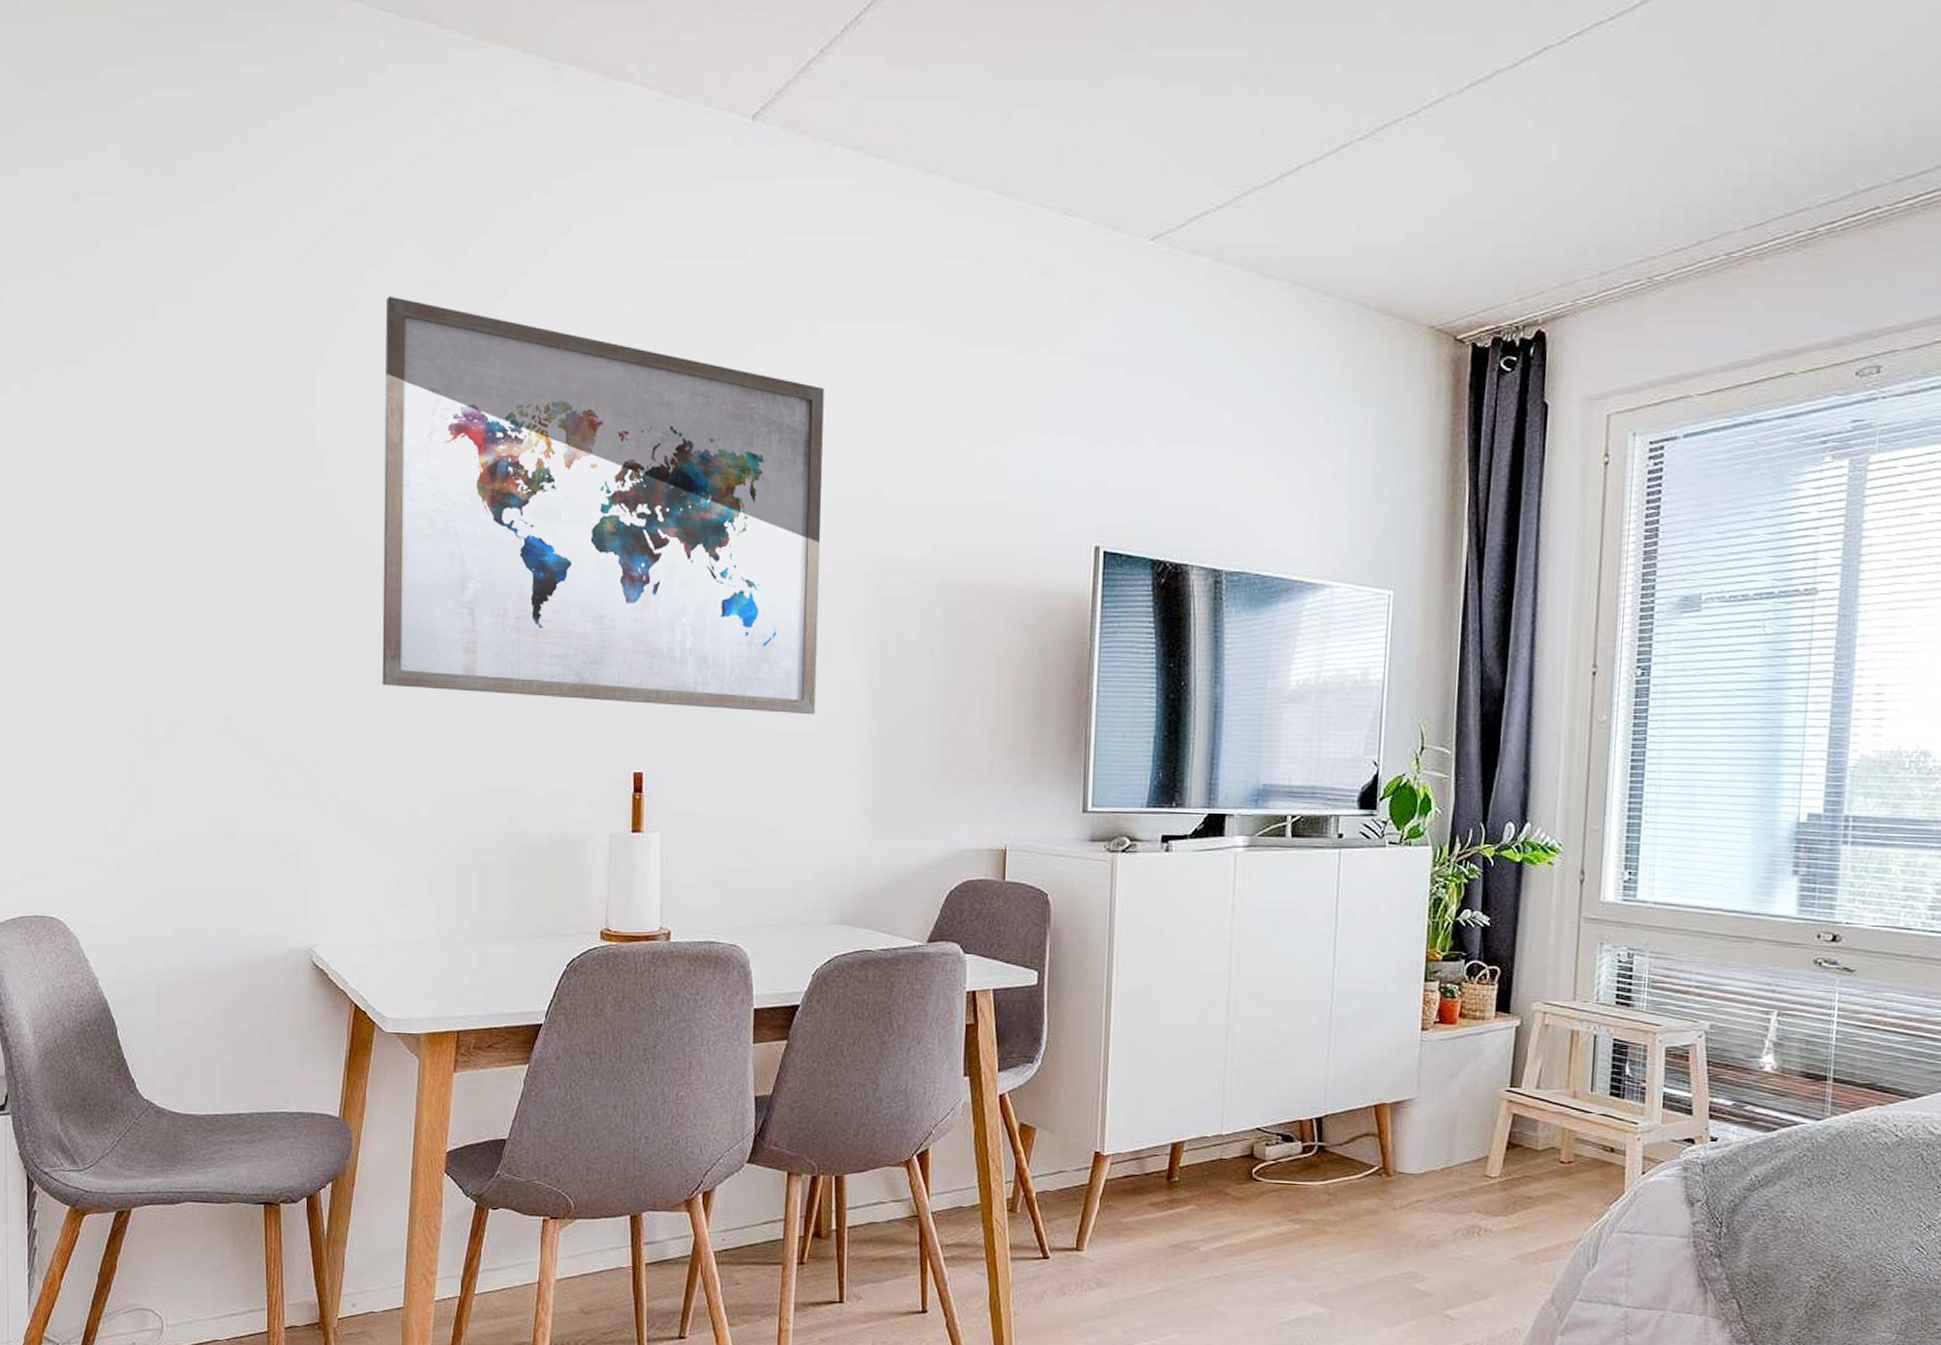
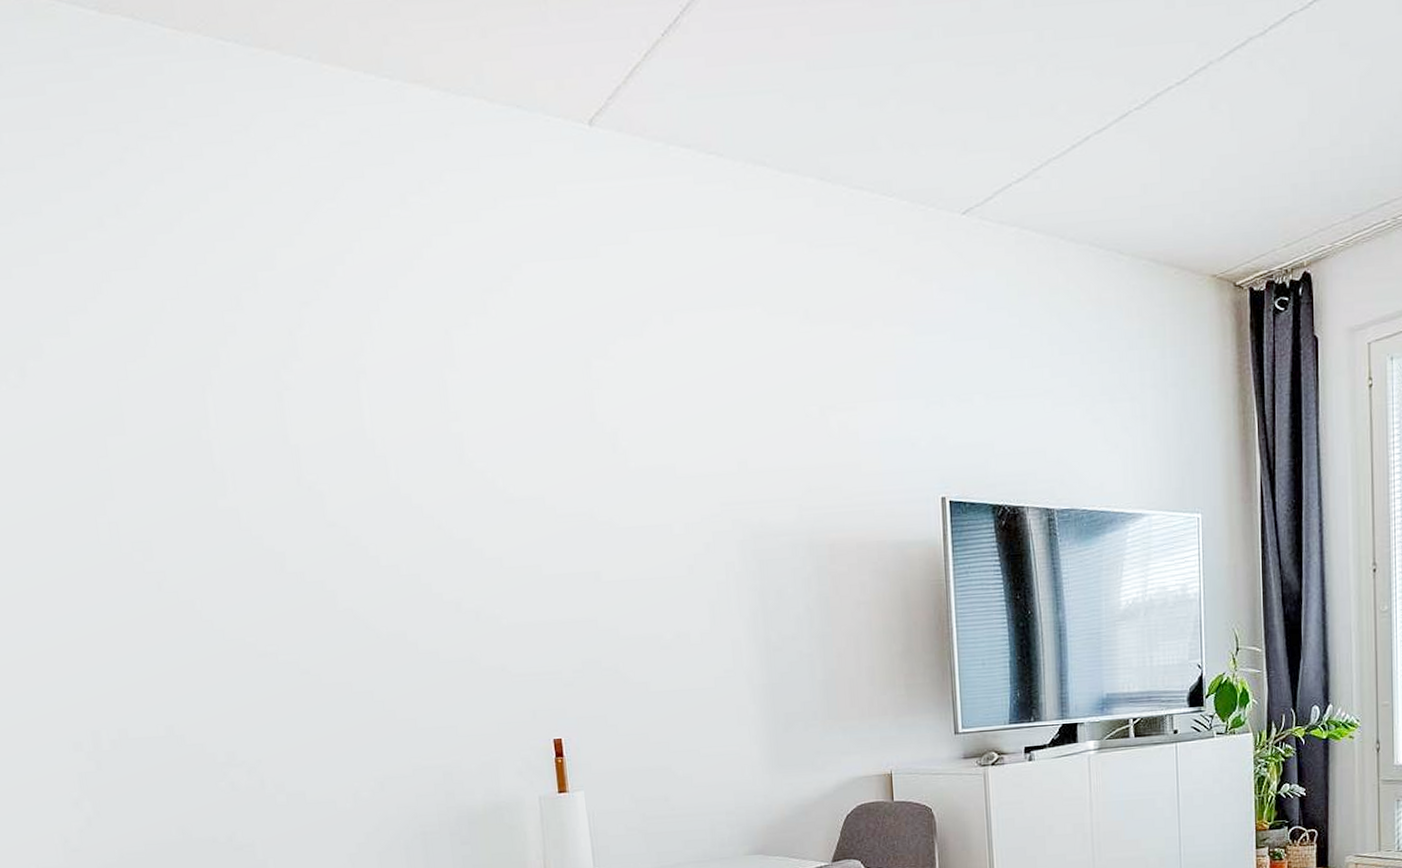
wall art: present [382,296,824,714] -> none [265,317,711,683]

